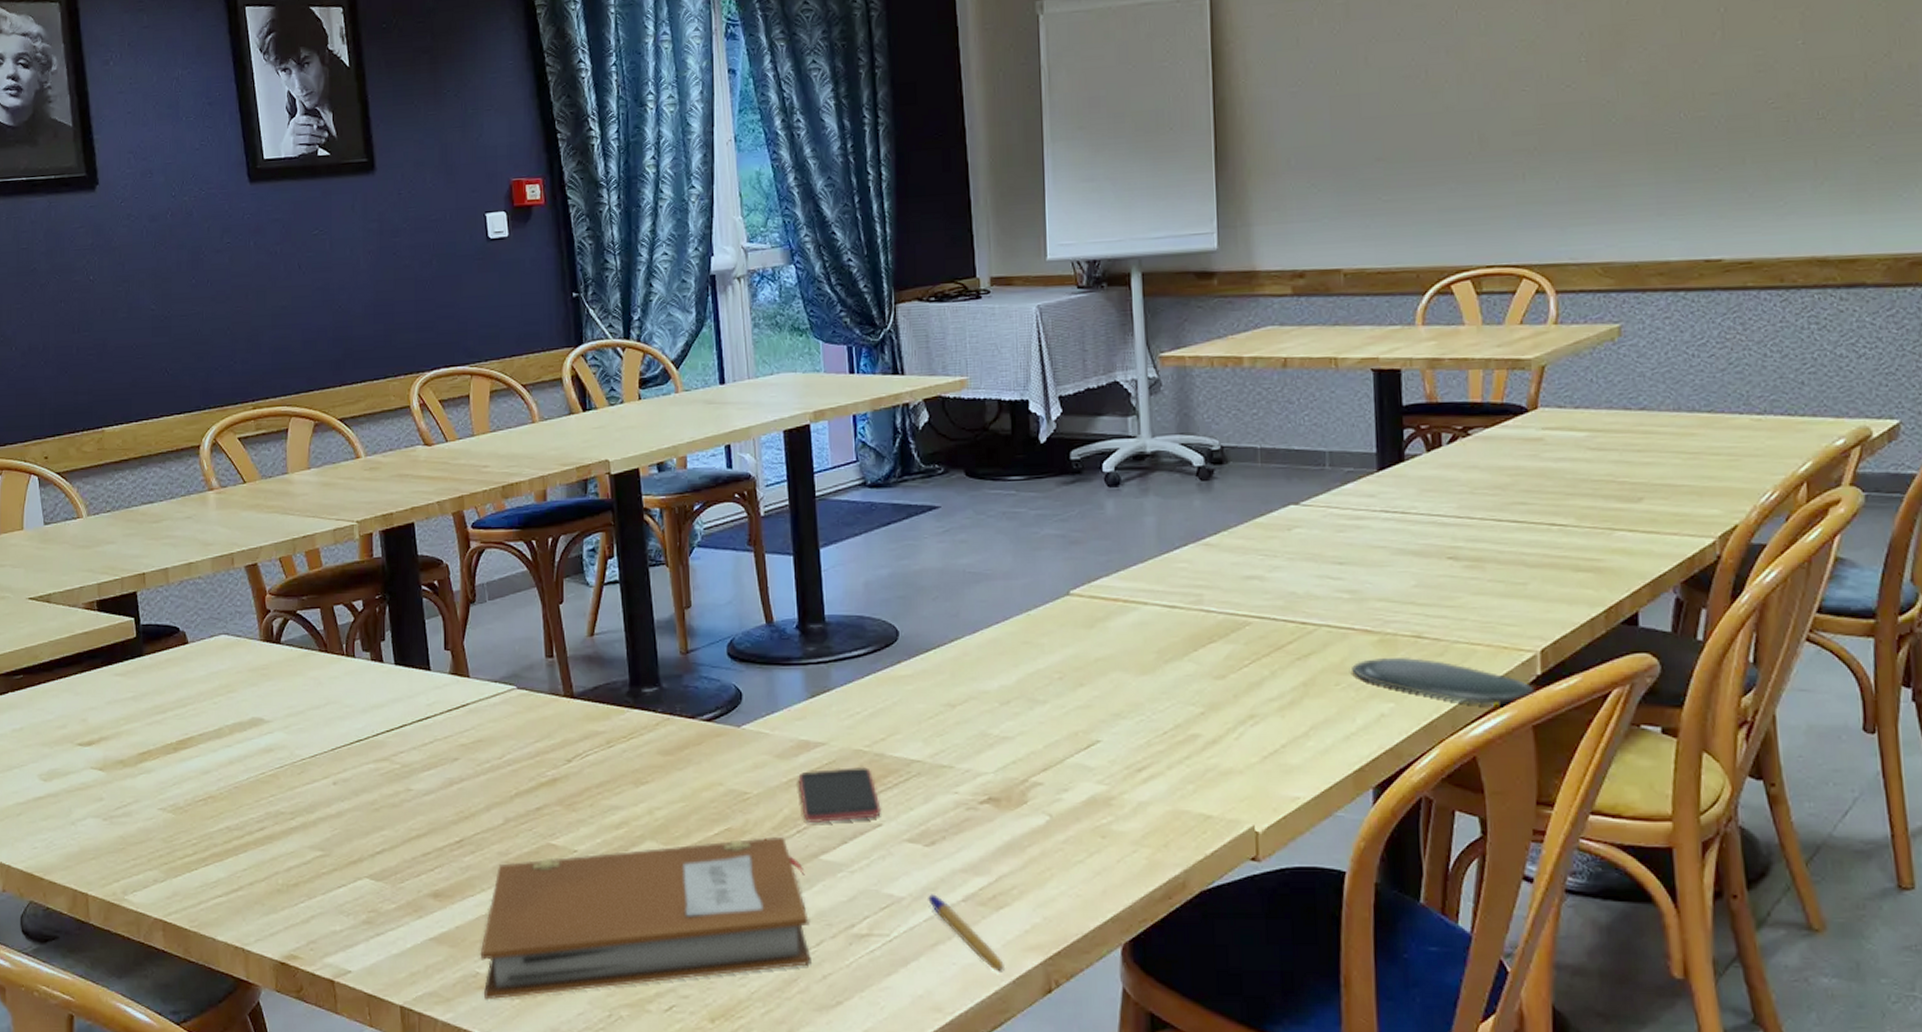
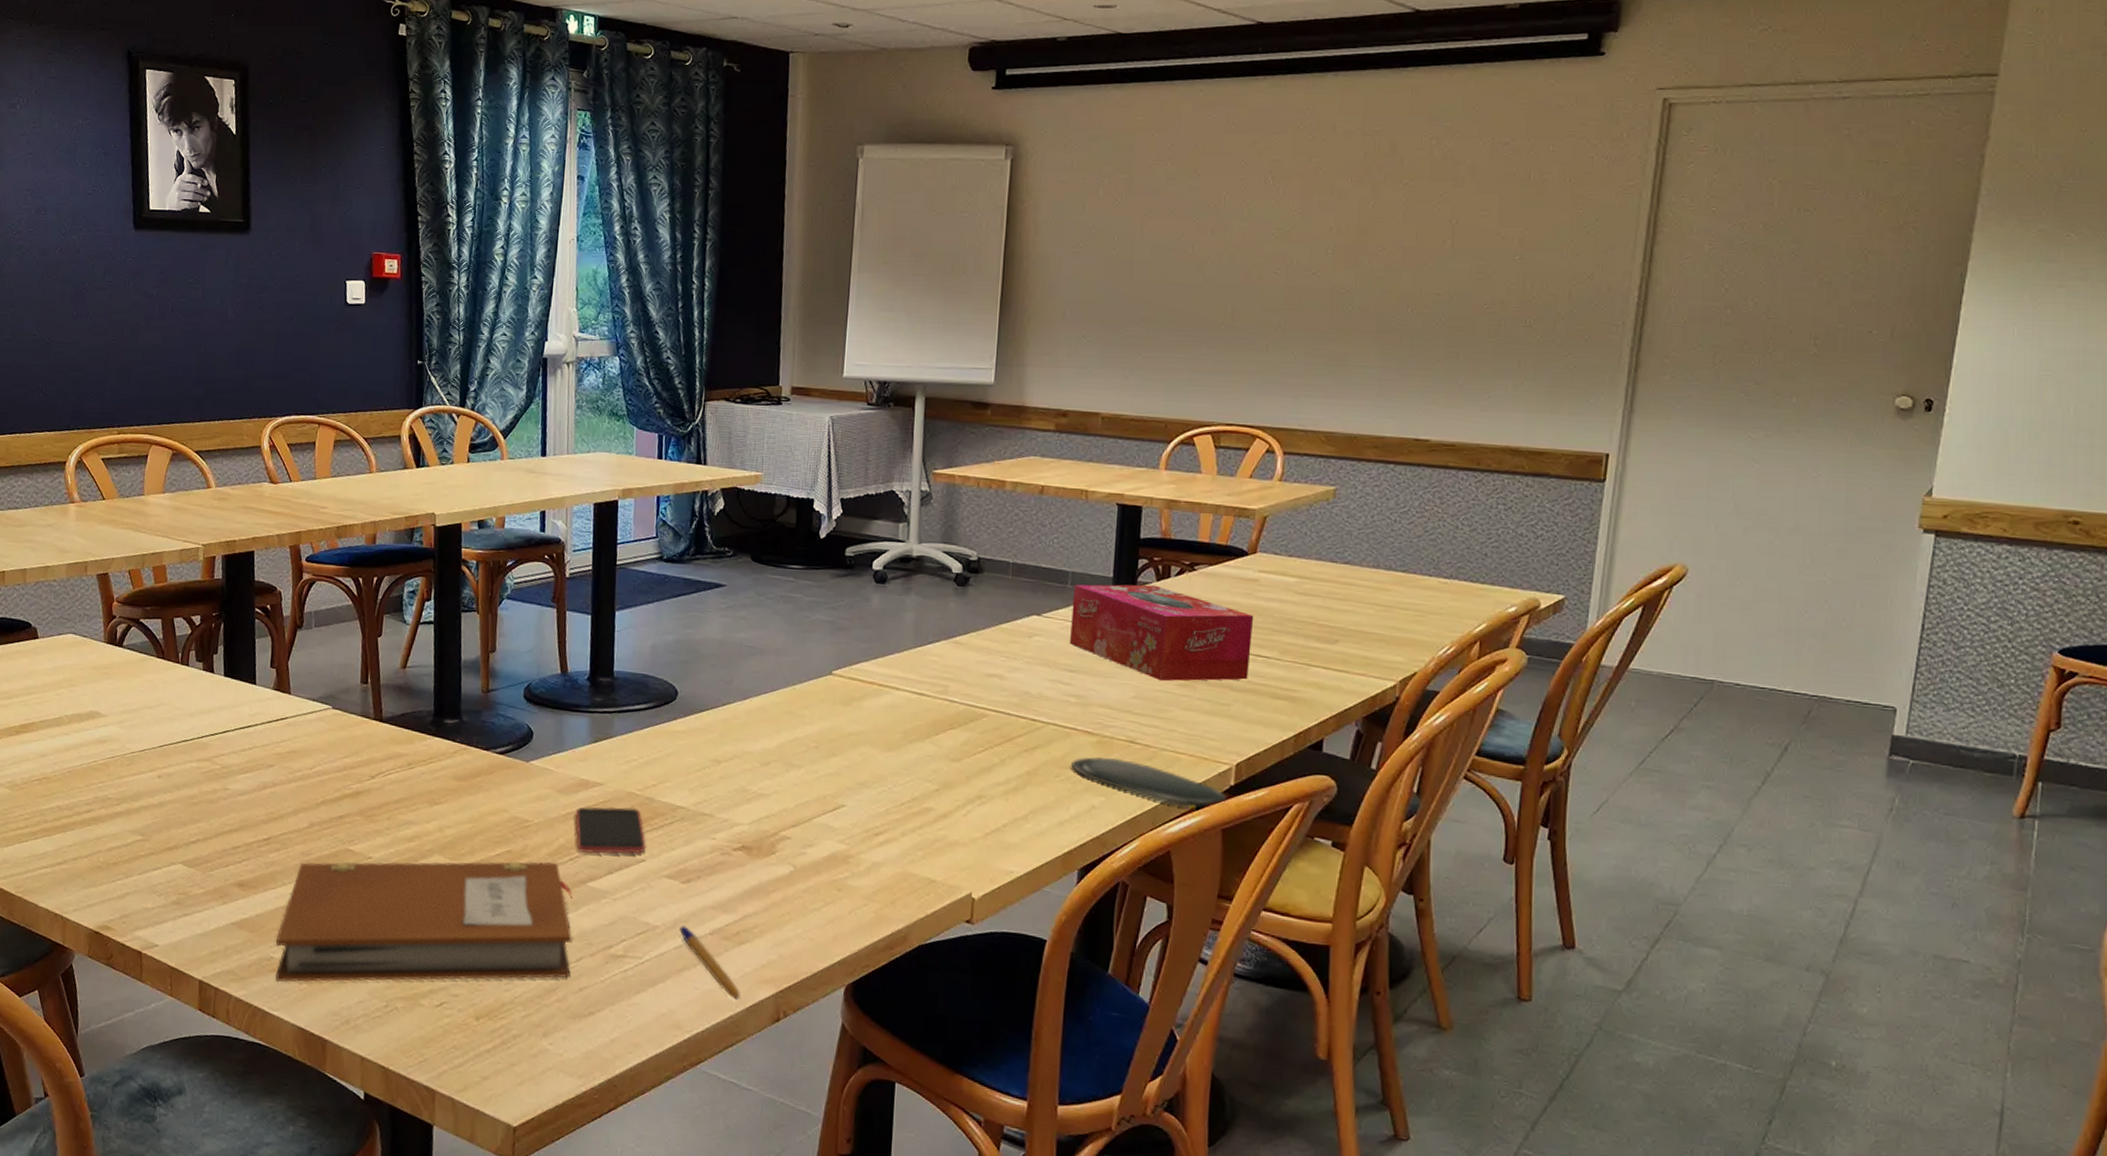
tissue box: none [1332,456,1544,565] -> present [1070,584,1254,682]

